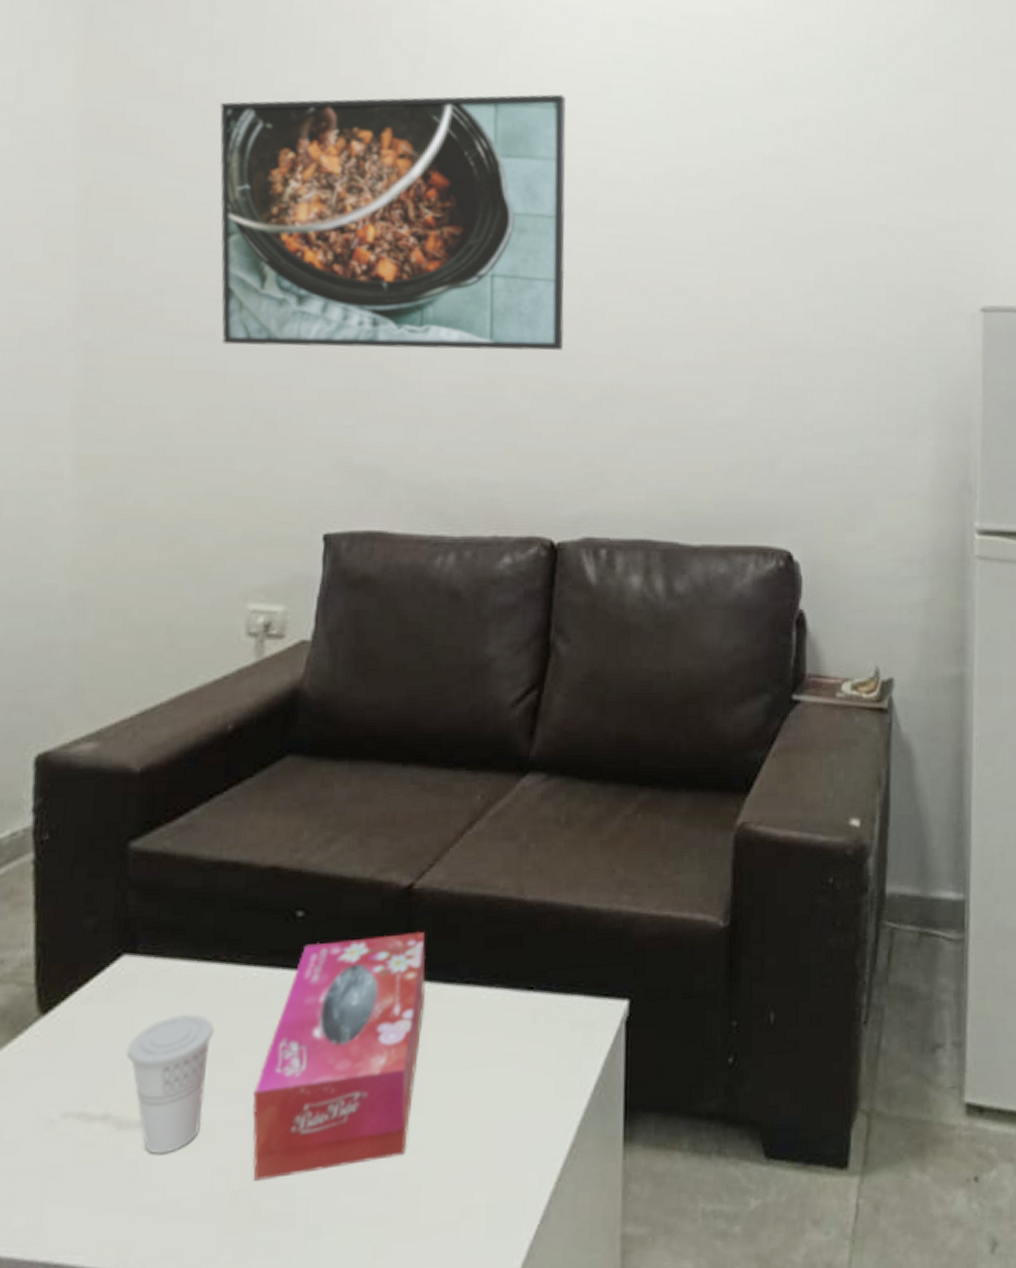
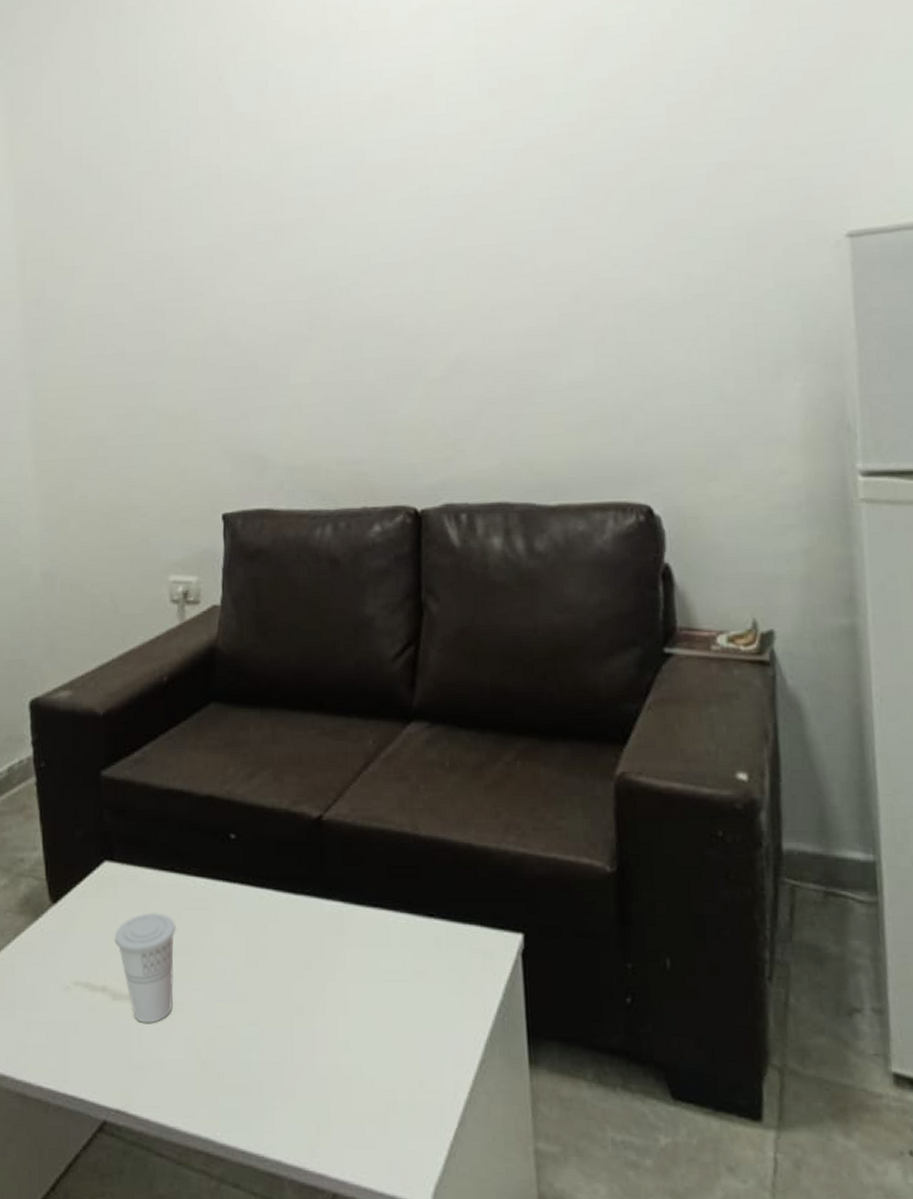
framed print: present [220,94,566,351] -> none [111,93,411,360]
tissue box: present [252,931,426,1181] -> none [210,857,341,1055]

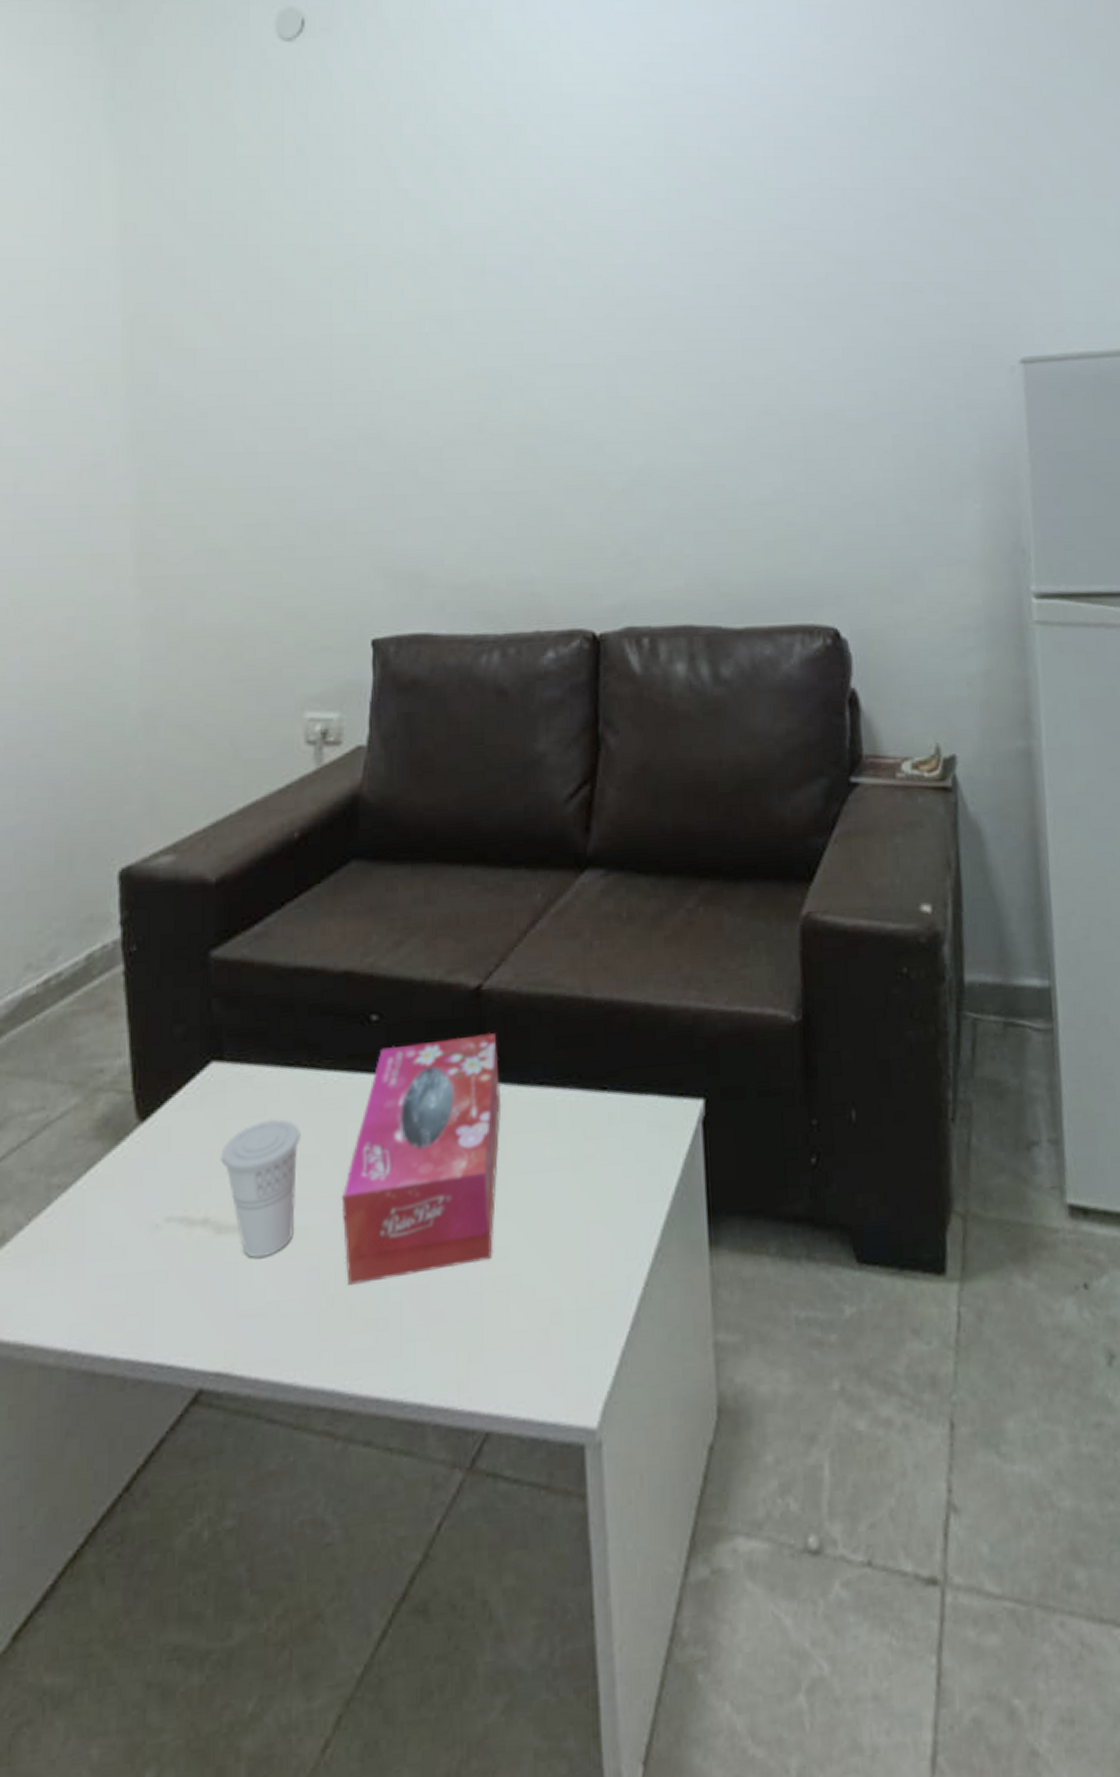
tissue box: none [210,857,341,1055] -> present [341,1032,501,1285]

